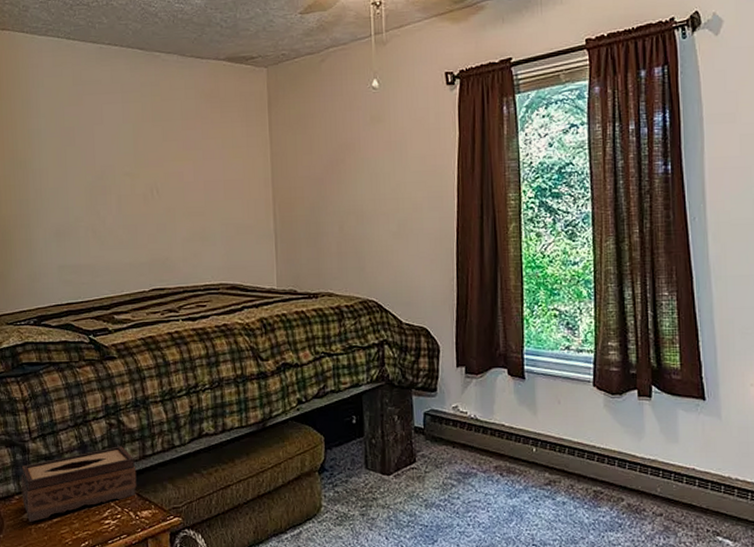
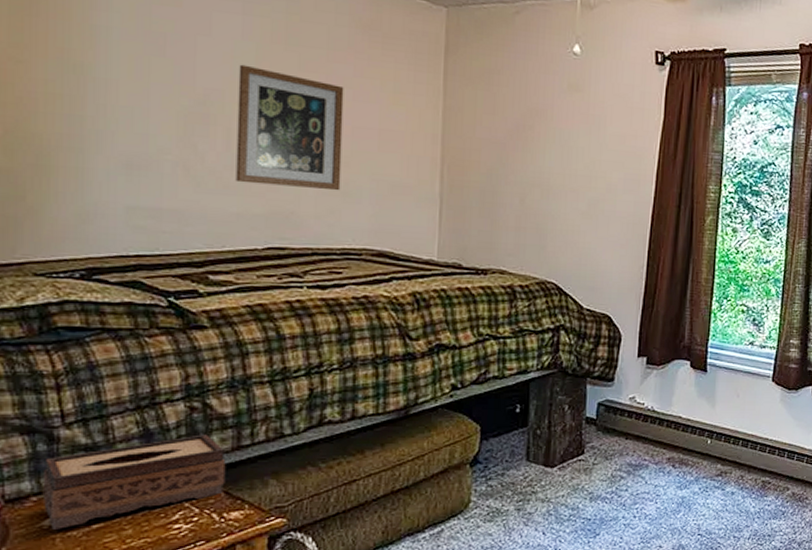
wall art: none [122,142,200,238] -> present [236,64,344,191]

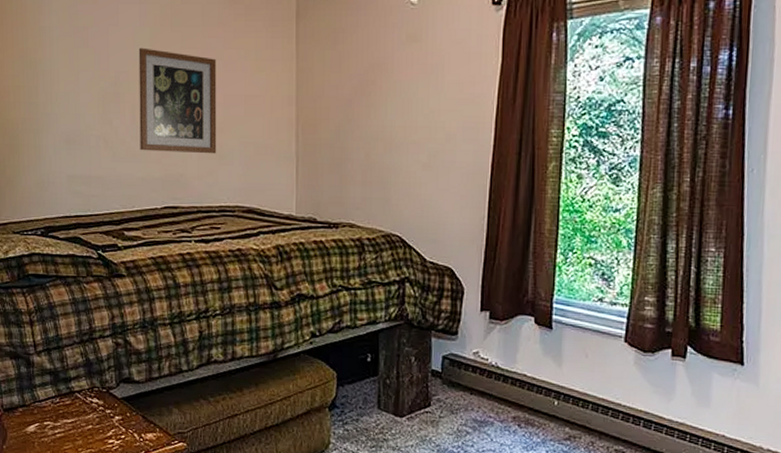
tissue box: present [42,434,226,530] -> none [25,366,142,435]

